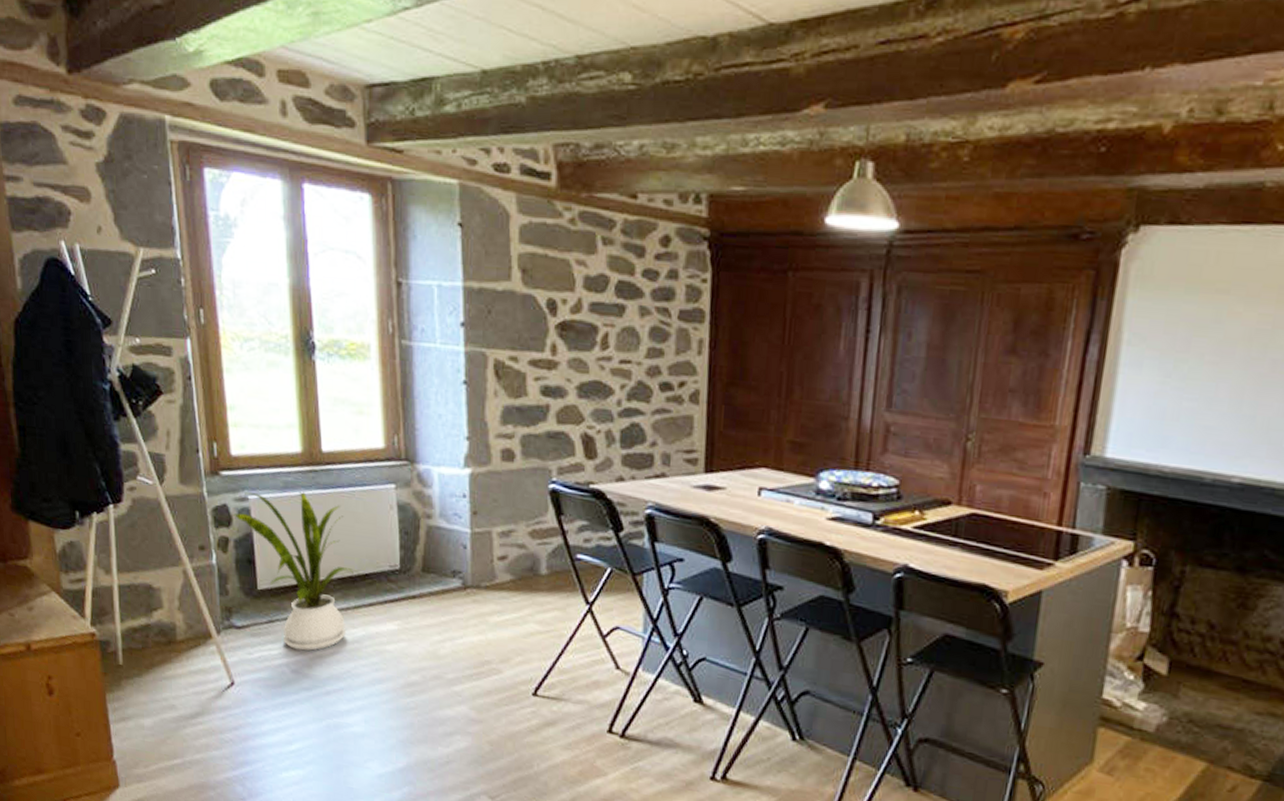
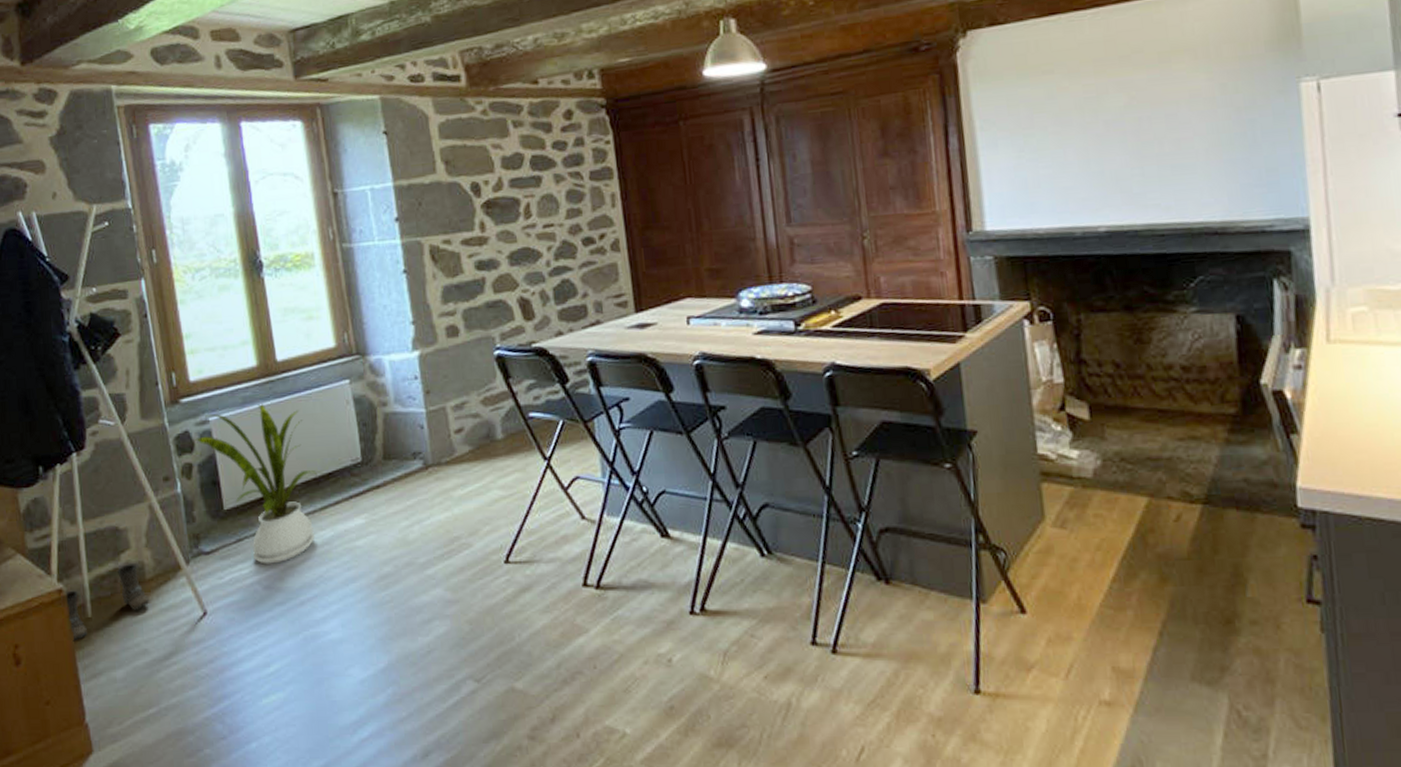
boots: none [98,622,180,684] -> present [65,563,150,642]

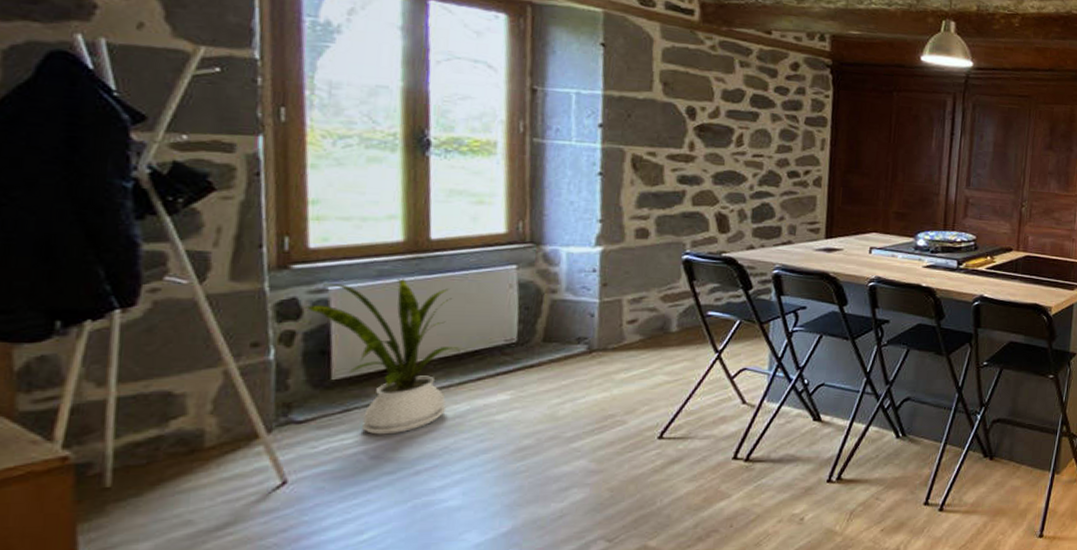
boots: present [65,563,150,642] -> none [72,431,206,514]

